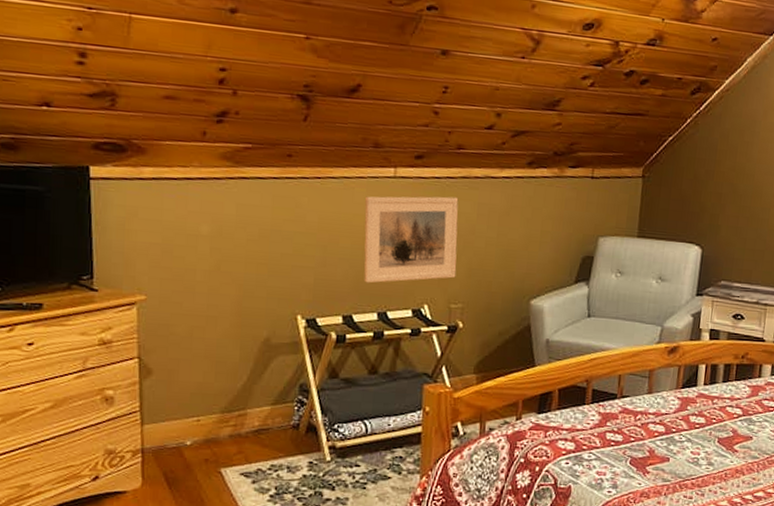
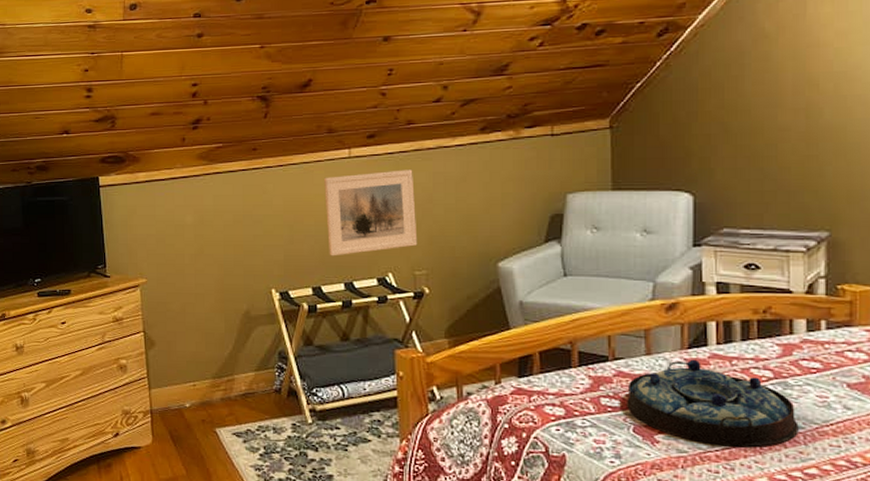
serving tray: none [627,398,755,476] -> present [627,359,799,448]

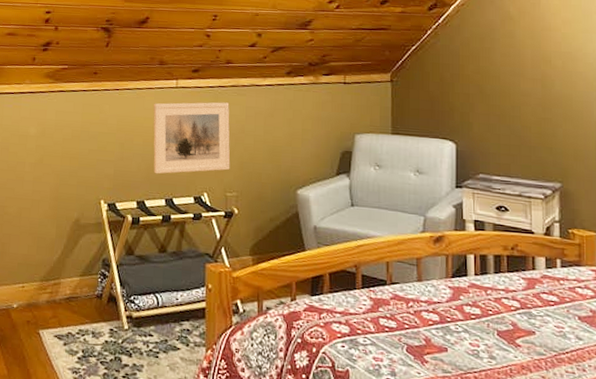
serving tray: present [627,359,799,448] -> none [401,287,541,371]

